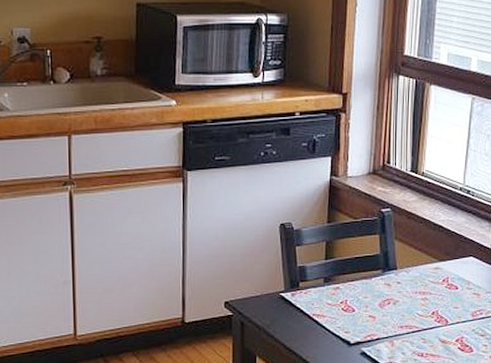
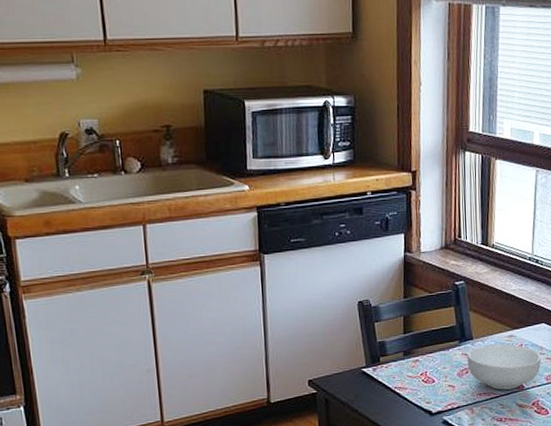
cereal bowl: none [390,276,467,324] -> present [467,344,541,390]

